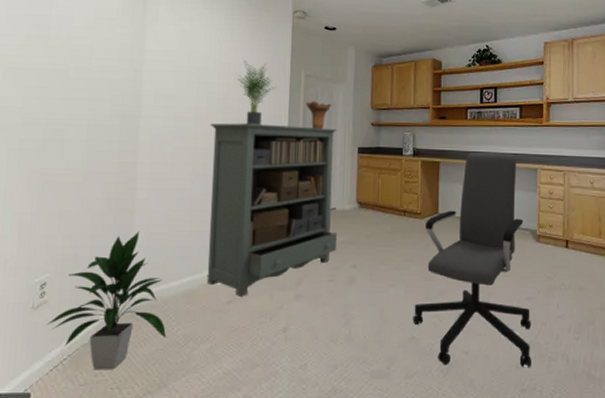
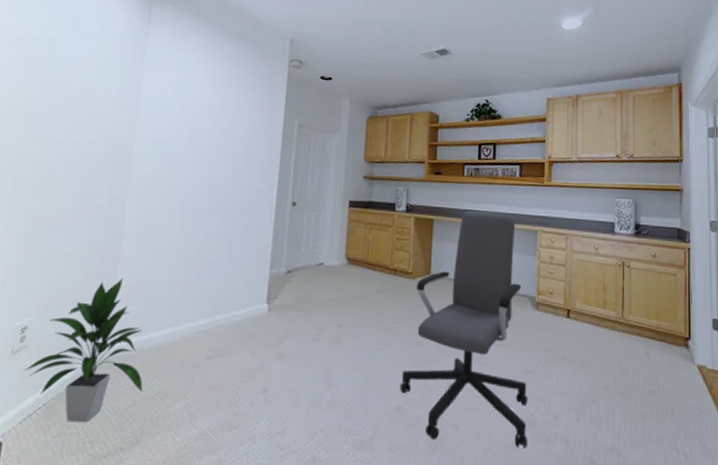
bookshelf: present [206,123,337,296] -> none [187,170,329,352]
potted plant: present [236,61,277,125] -> none [230,108,269,174]
ceramic vessel: present [305,100,332,129] -> none [297,150,324,180]

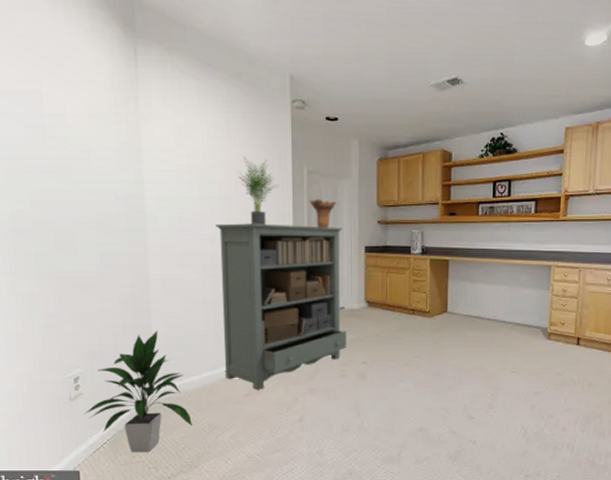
bookshelf: none [187,170,329,352] -> present [215,223,346,390]
potted plant: none [230,108,269,174] -> present [237,157,279,225]
ceramic vessel: none [297,150,324,180] -> present [309,198,337,228]
office chair: present [399,211,528,449] -> none [422,250,539,456]

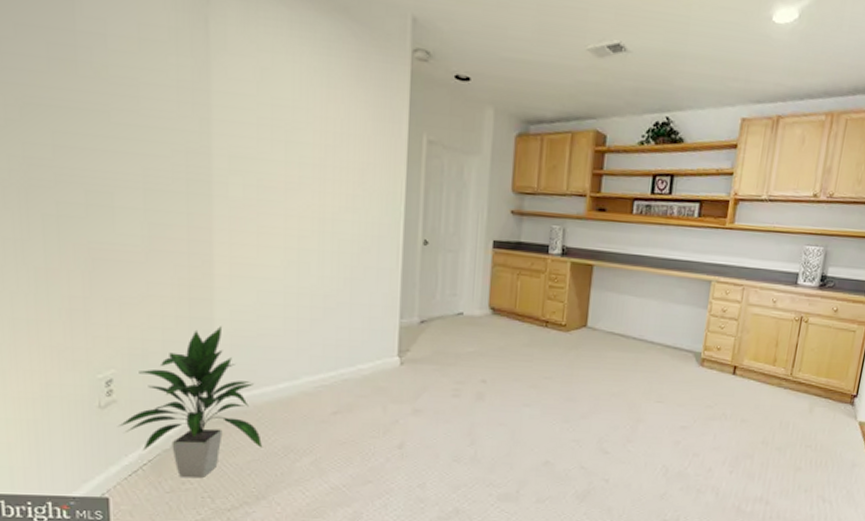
bookshelf: present [215,223,346,390] -> none [305,198,468,407]
potted plant: present [237,157,279,225] -> none [337,115,391,204]
ceramic vessel: present [309,198,337,228] -> none [428,175,462,214]

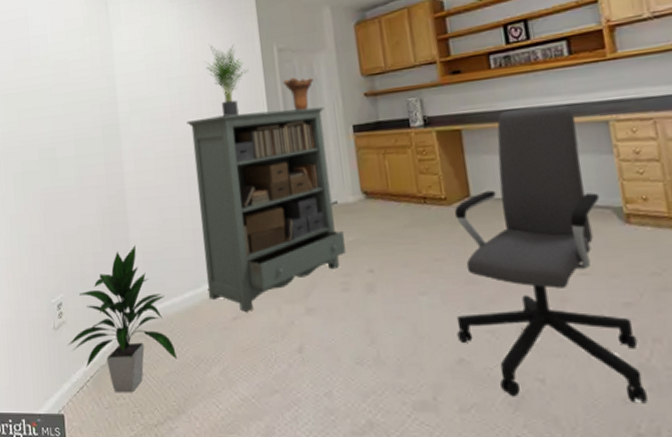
bookshelf: none [305,198,468,407] -> present [187,106,345,312]
potted plant: none [337,115,391,204] -> present [204,44,249,117]
ceramic vessel: none [428,175,462,214] -> present [283,77,314,111]
office chair: none [548,256,689,499] -> present [455,105,648,404]

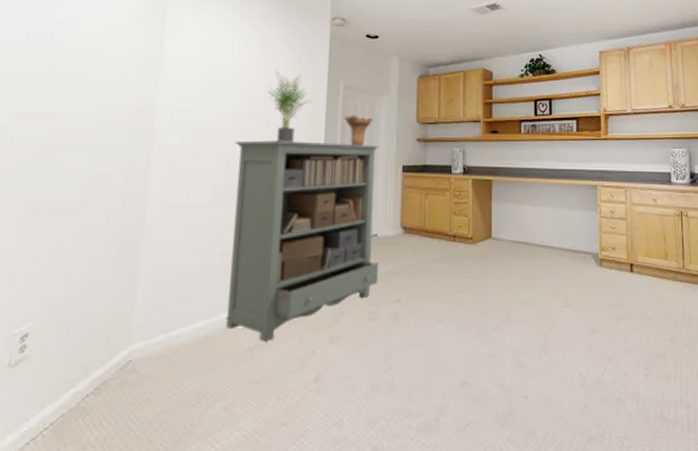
indoor plant: present [68,245,178,393] -> none [25,268,175,441]
office chair: present [455,105,648,404] -> none [464,169,598,414]

